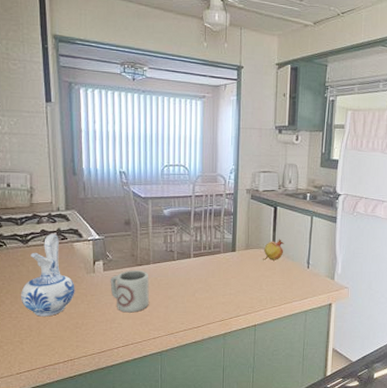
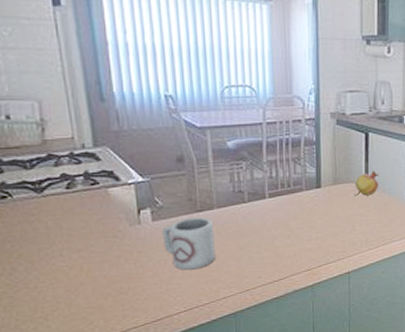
ceramic pitcher: present [21,234,75,317] -> none [39,179,116,284]

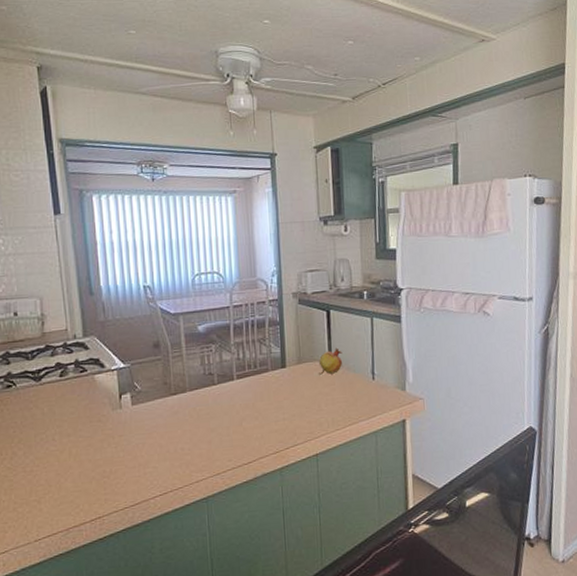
cup: present [162,217,215,270] -> none [140,400,188,454]

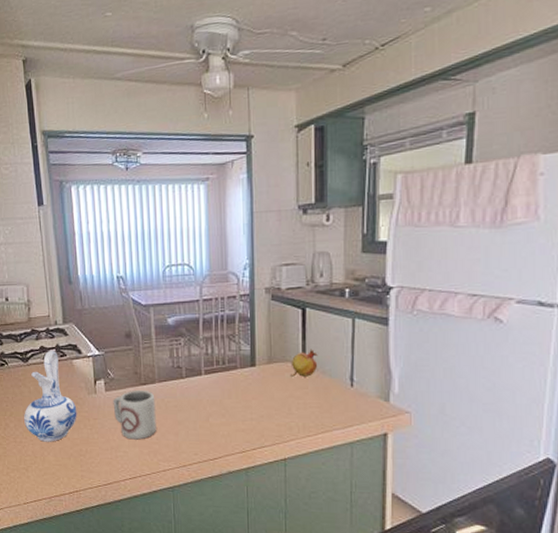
ceramic pitcher: none [36,367,100,468] -> present [24,351,77,442]
cup: none [140,400,188,454] -> present [113,389,156,440]

